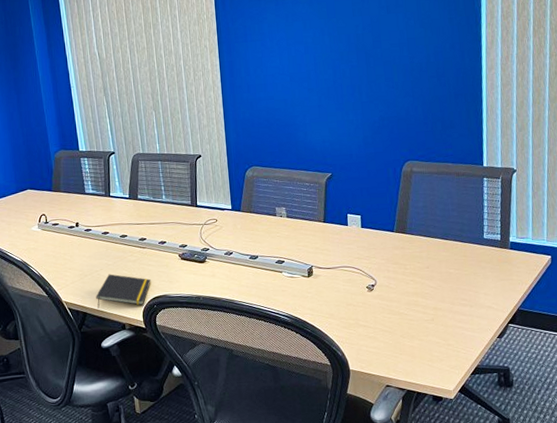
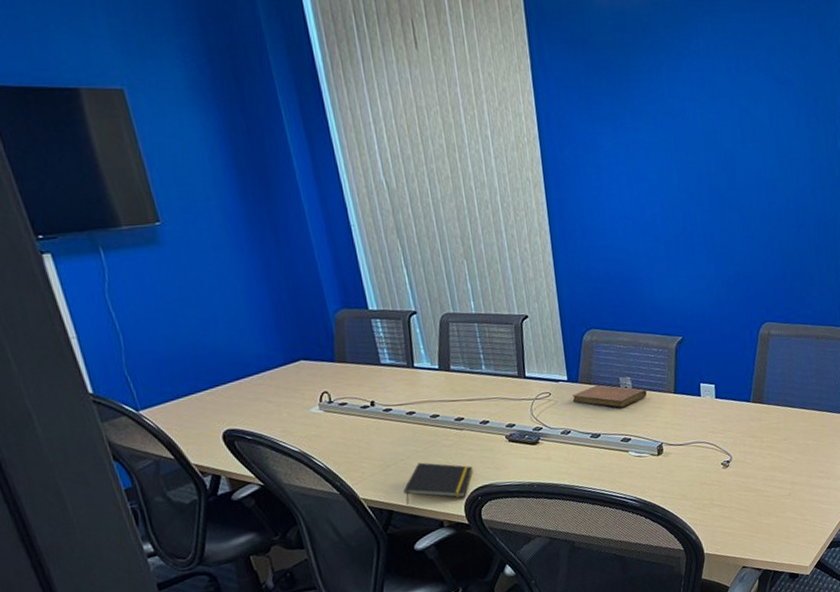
notebook: none [235,213,300,234] -> present [572,384,648,408]

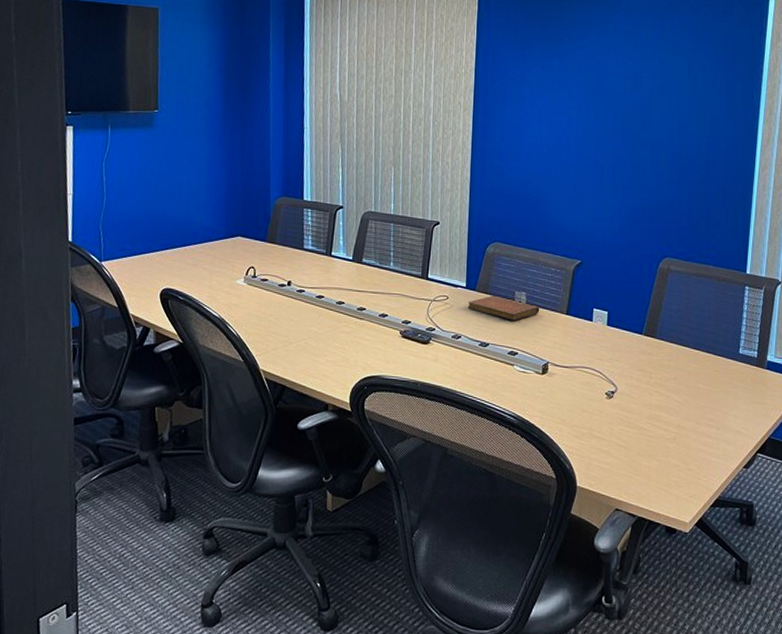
notepad: present [403,462,473,505] -> none [299,344,365,385]

